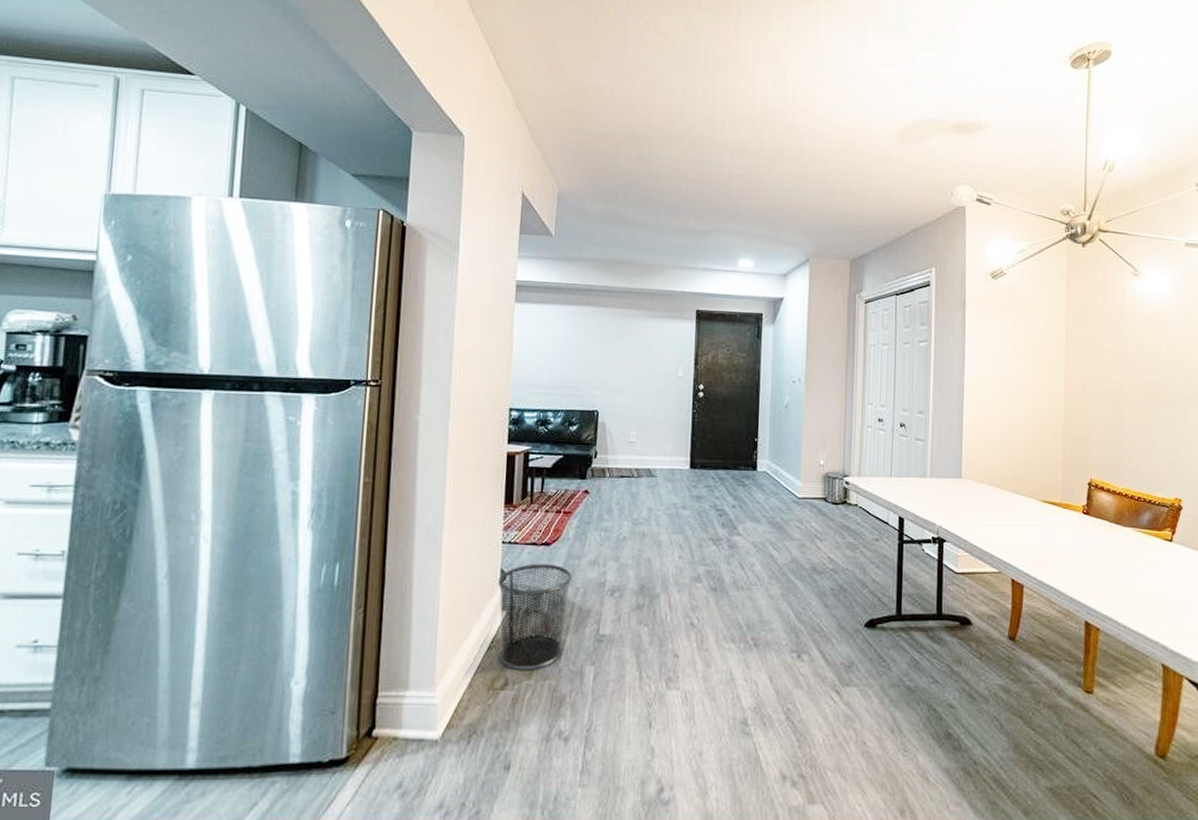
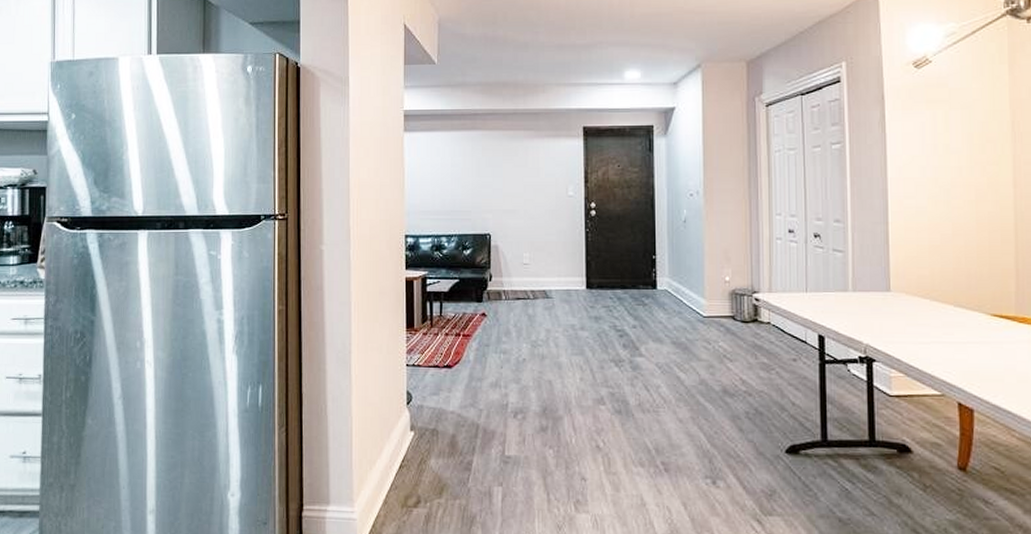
trash can: present [498,563,572,670] -> none [405,385,475,489]

